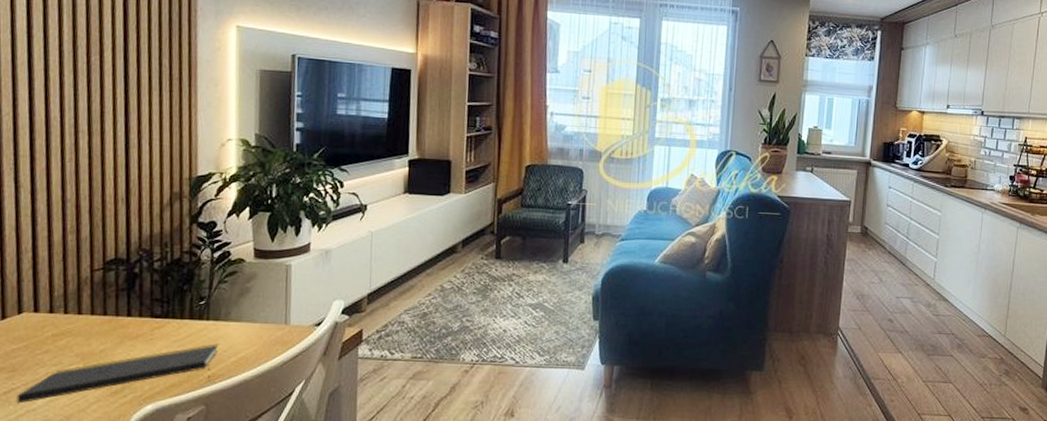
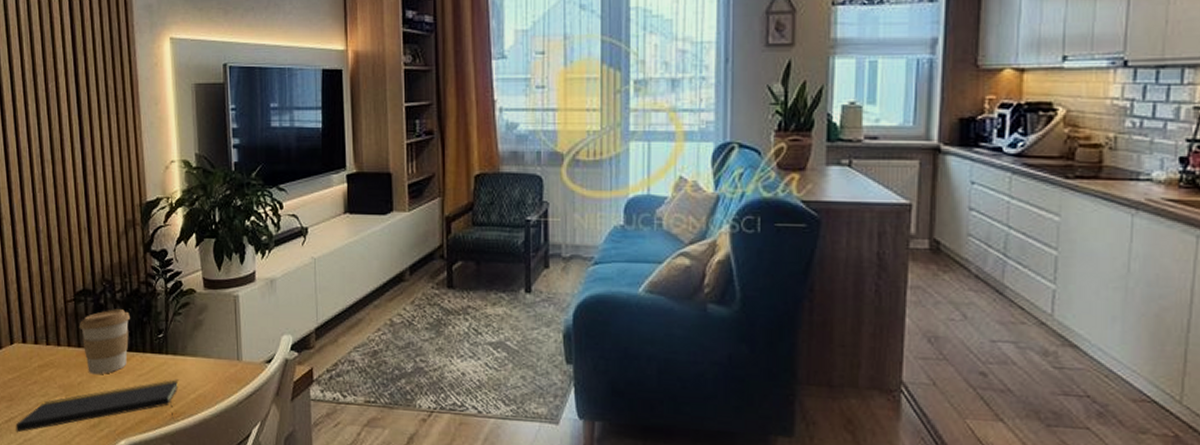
coffee cup: none [106,277,168,342] -> present [78,309,130,375]

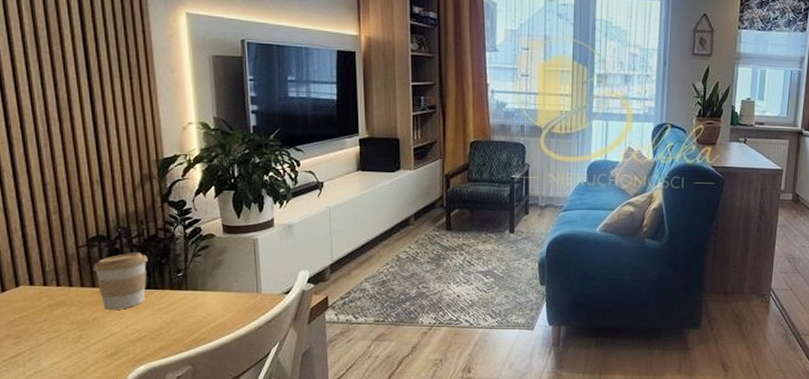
notepad: present [15,379,179,433] -> none [24,311,199,366]

